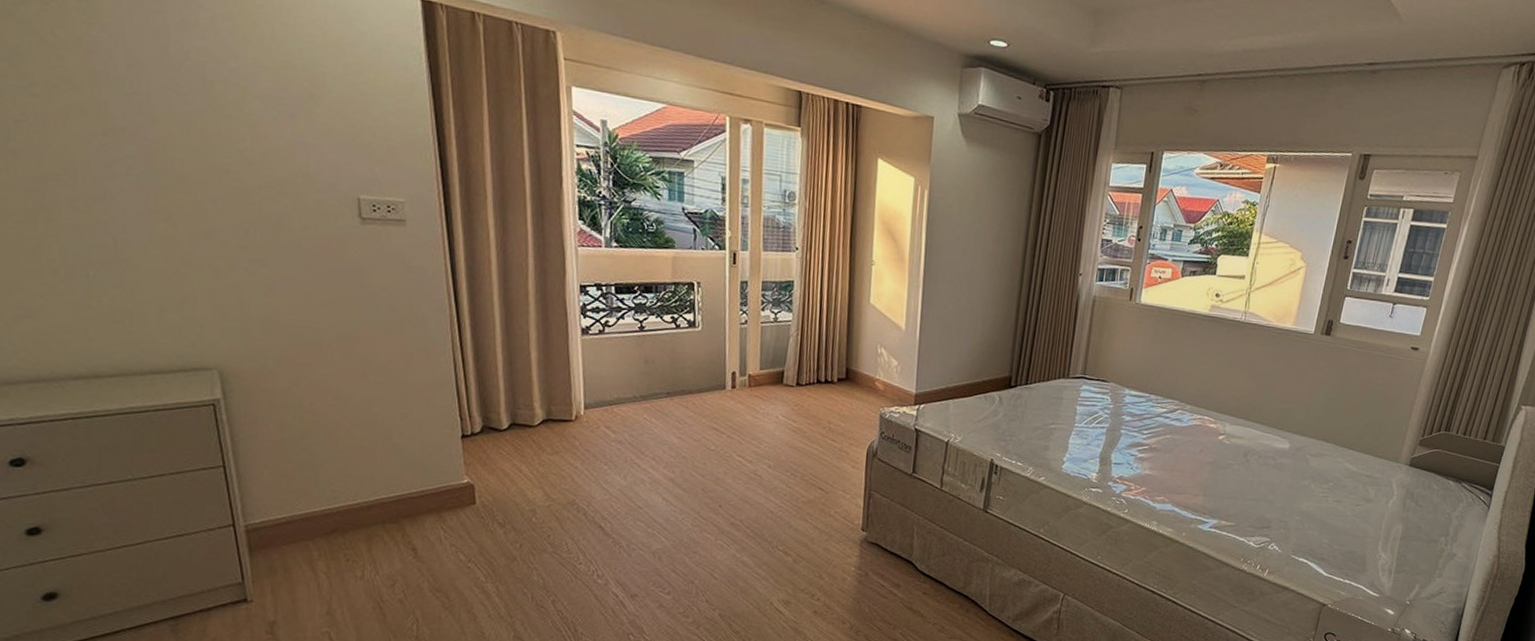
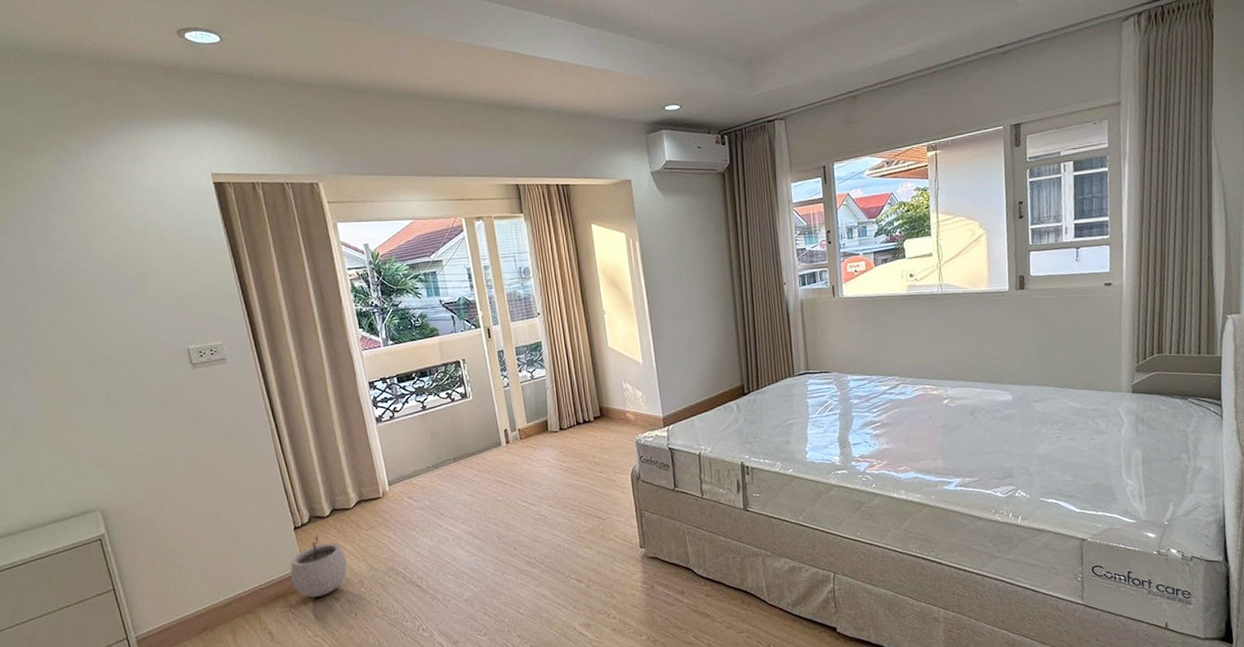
plant pot: none [449,449,520,519] -> present [290,535,347,598]

